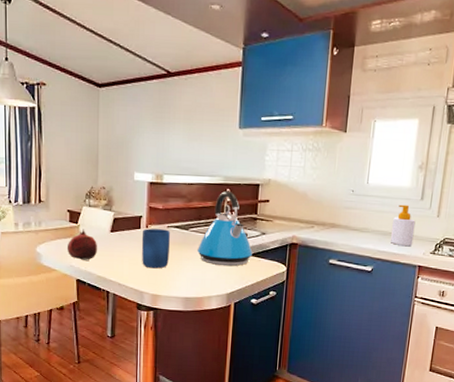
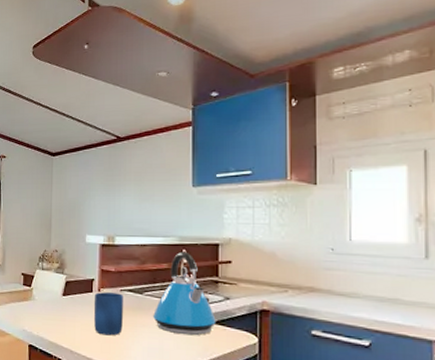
fruit: present [66,229,98,262] -> none [20,292,50,326]
soap bottle: present [391,204,416,247] -> none [391,264,423,317]

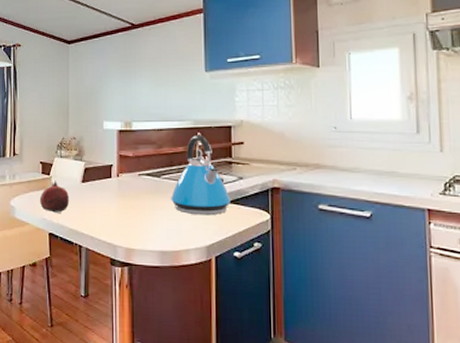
fruit: none [20,292,50,326] -> present [39,180,70,214]
mug: present [93,292,123,336] -> none [113,177,142,220]

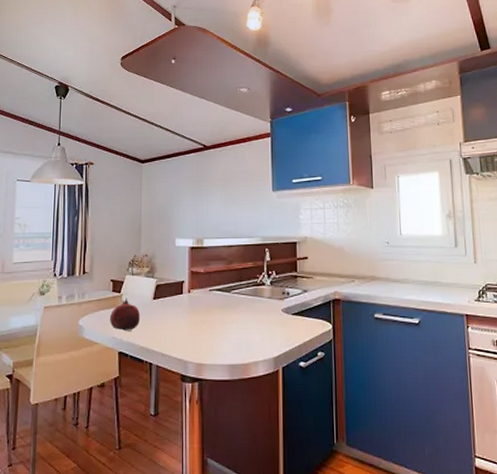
kettle: present [171,134,231,216] -> none [241,250,296,328]

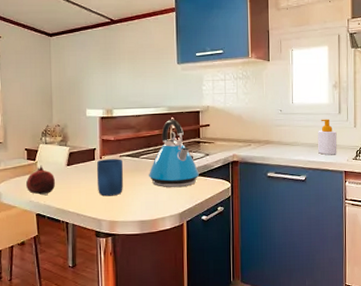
mug: none [184,293,212,335] -> present [96,159,123,197]
kettle: none [241,250,296,328] -> present [149,119,199,188]
soap bottle: none [432,253,456,295] -> present [318,119,337,156]

